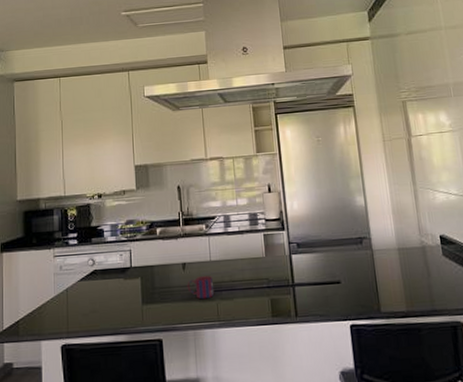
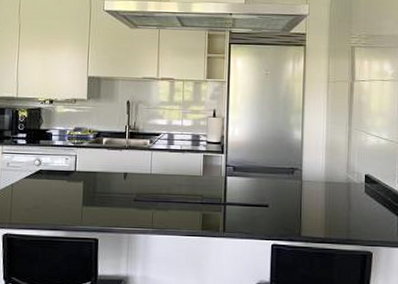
mug: present [187,276,214,300] -> none [126,187,151,208]

